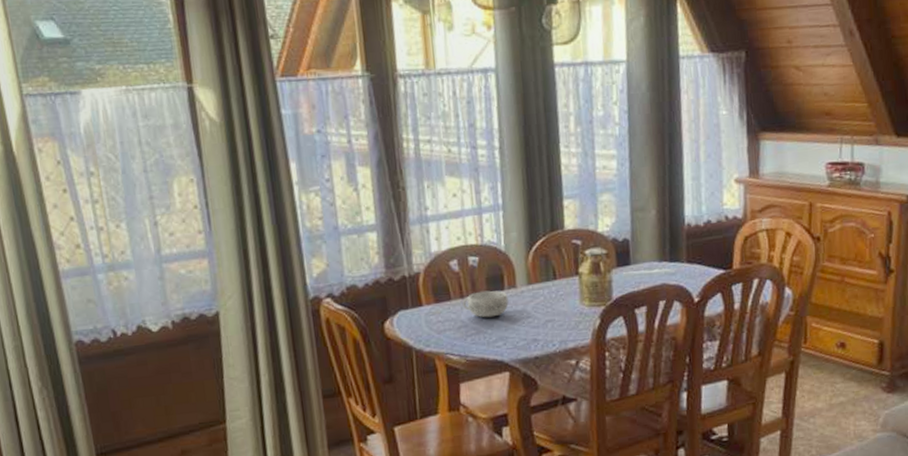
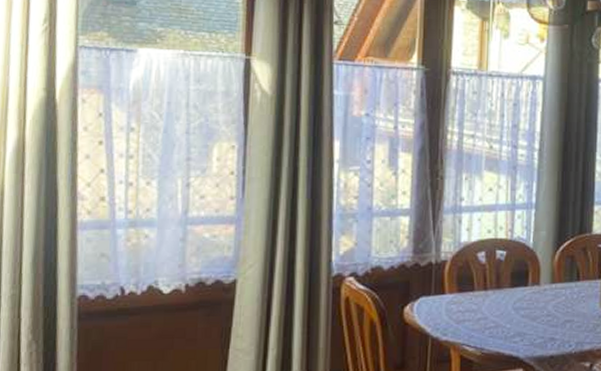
decorative bowl: present [463,290,509,318] -> none [485,285,531,312]

